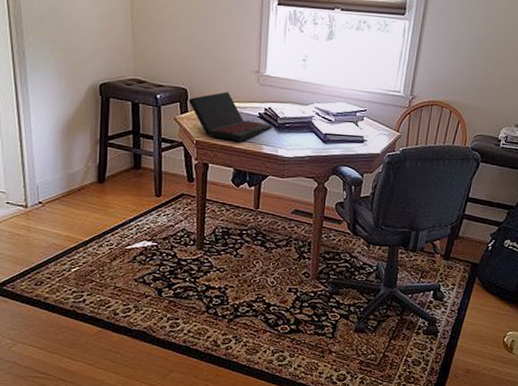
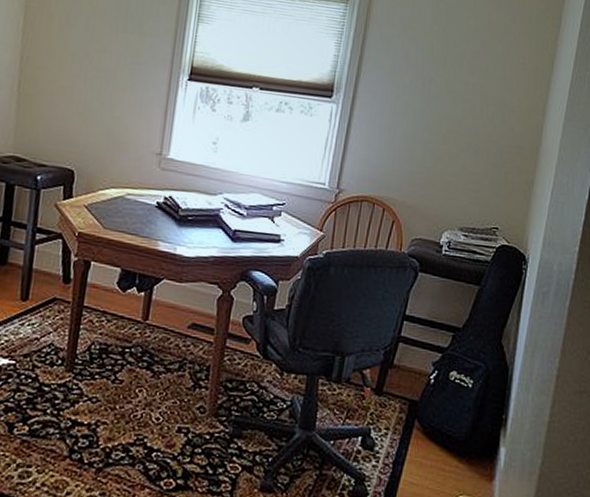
laptop: present [188,91,272,141] -> none [73,175,172,235]

